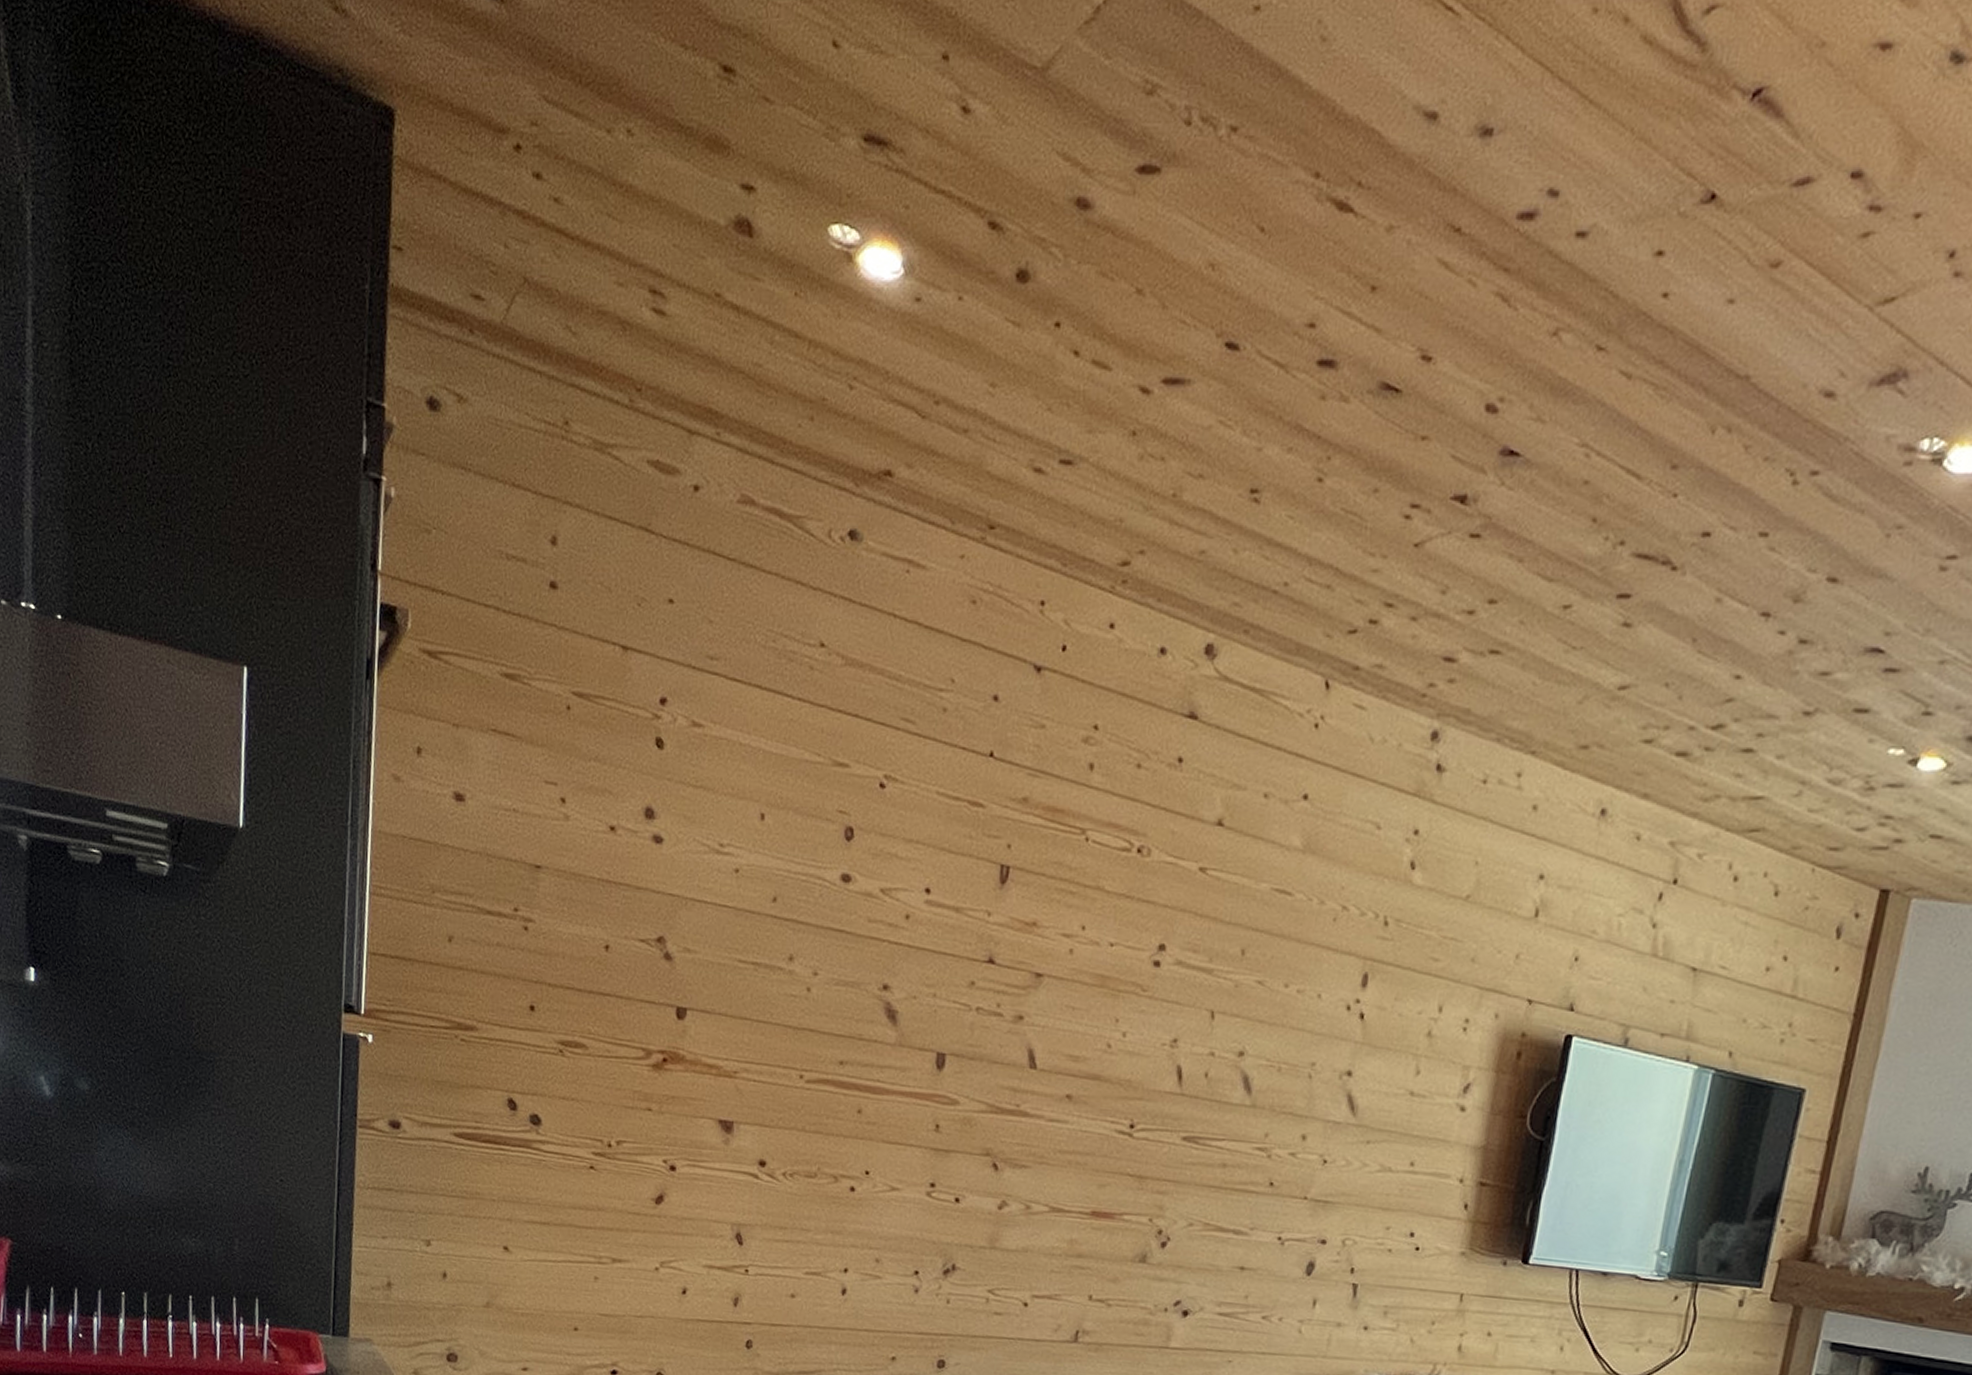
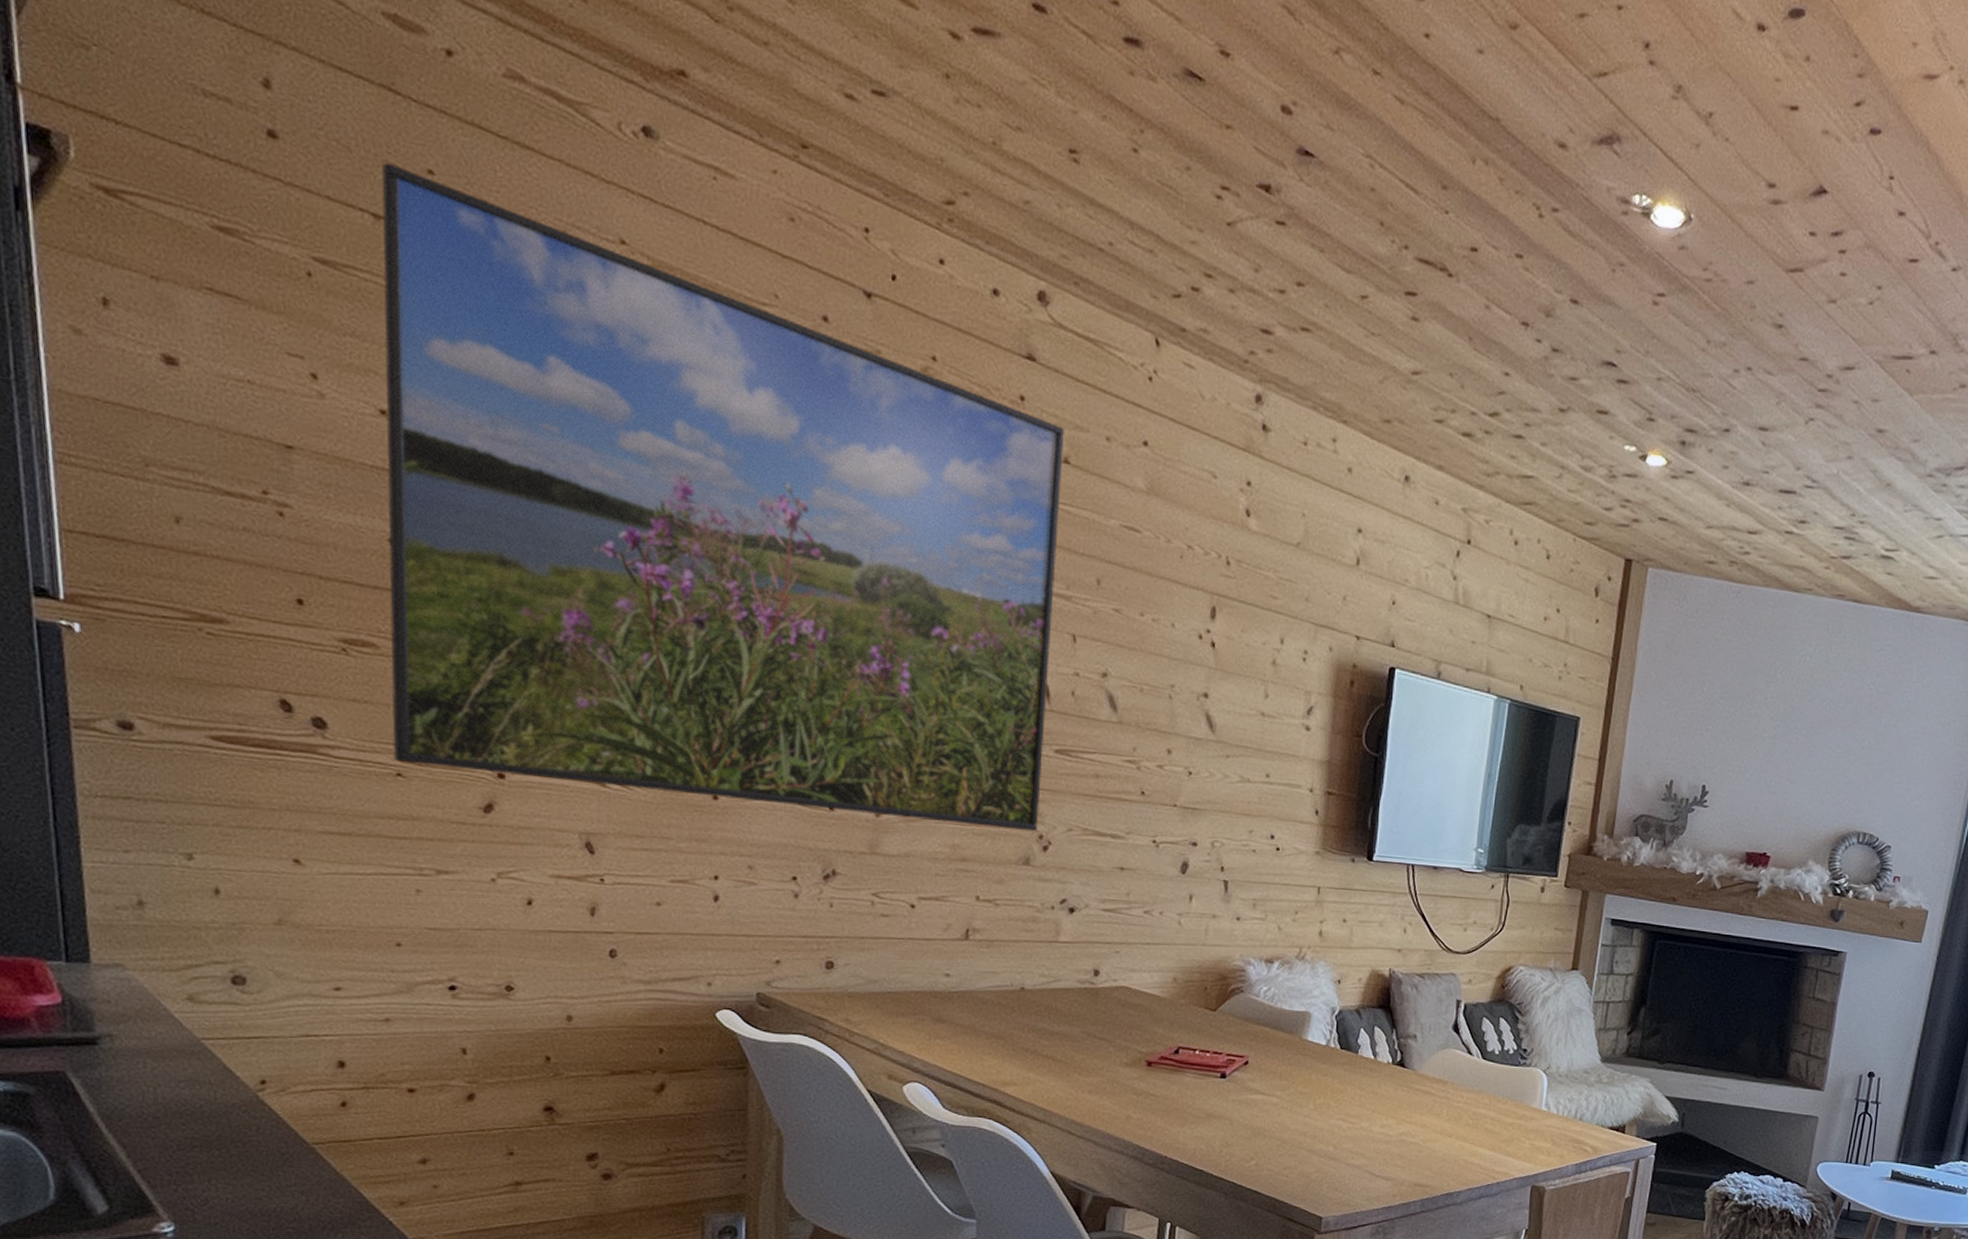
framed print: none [589,597,1221,1227] -> present [381,162,1064,832]

